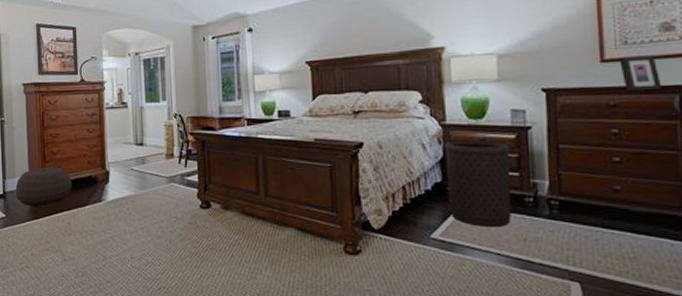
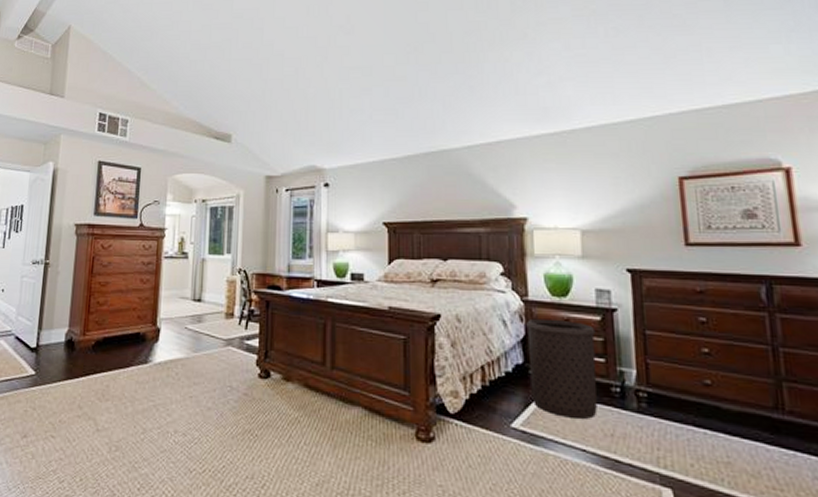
pouf: present [15,166,72,206] -> none [50,319,117,364]
picture frame: present [619,55,662,92] -> none [704,241,748,279]

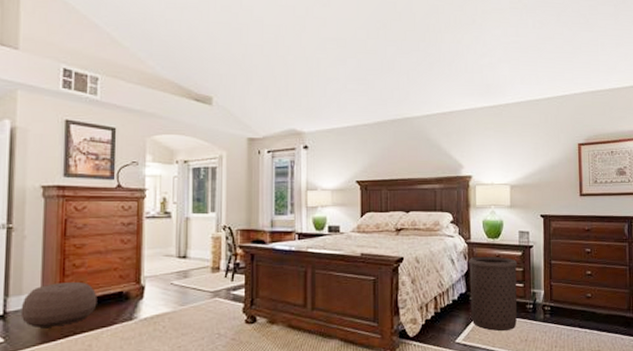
pouf: none [50,319,117,364] -> present [20,281,97,327]

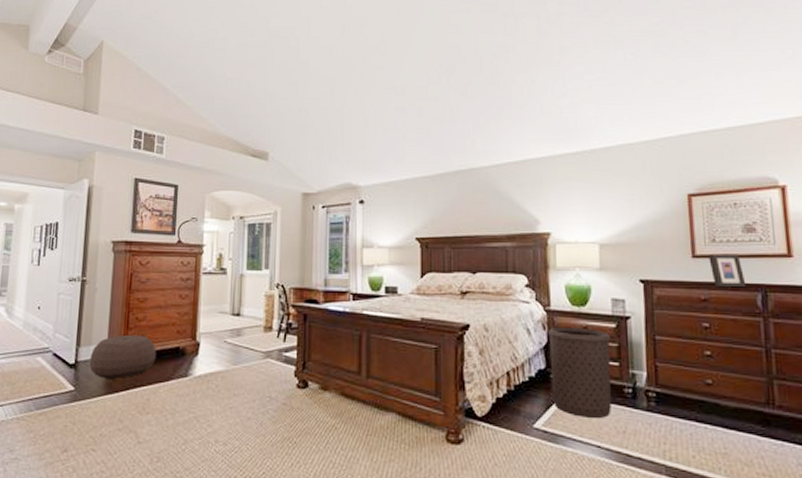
picture frame: none [592,192,618,220] -> present [708,253,746,288]

